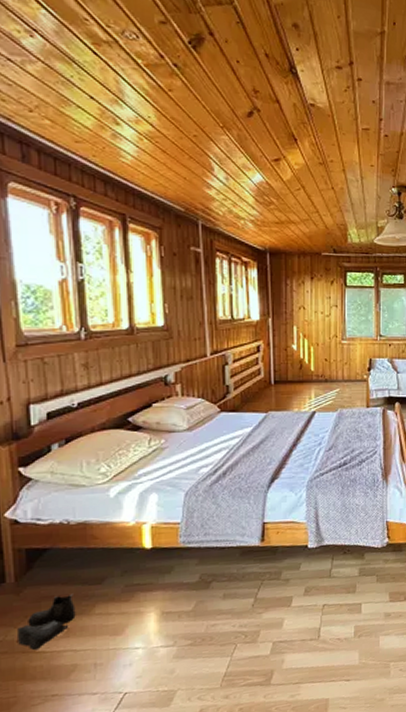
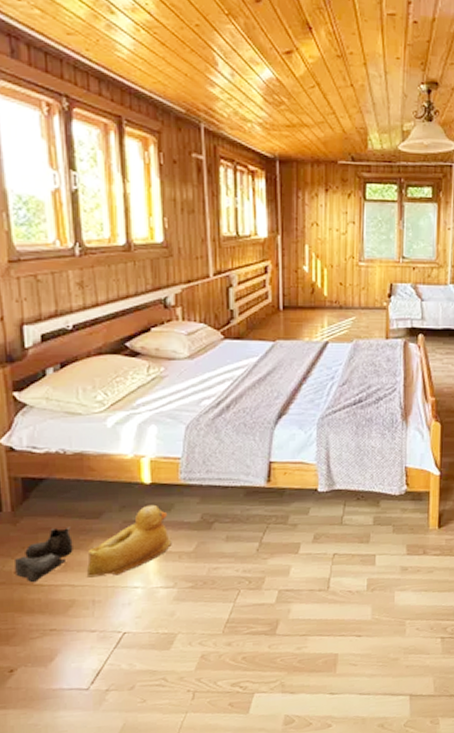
rubber duck: none [89,568,172,642] -> present [87,504,172,578]

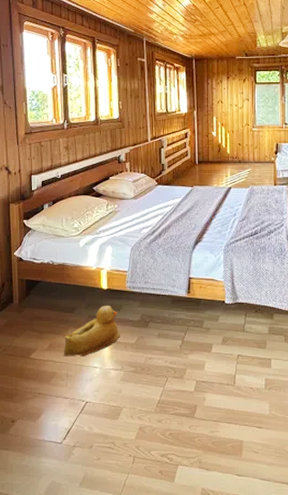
boots: present [15,527,73,583] -> none [19,317,56,357]

